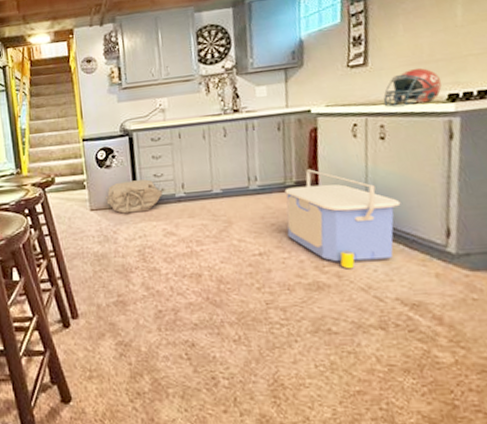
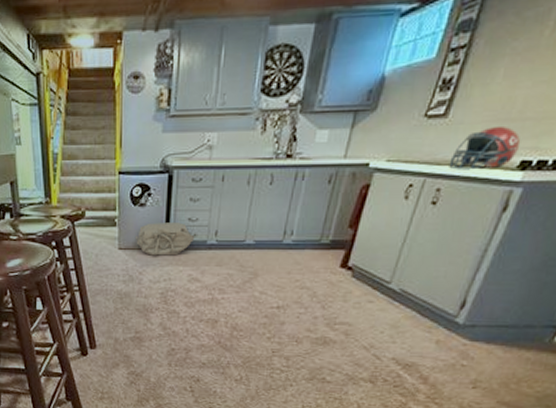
cooler: present [284,169,401,269] -> none [309,229,429,329]

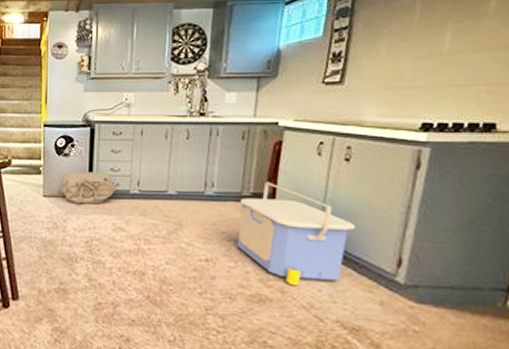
cooler: none [309,229,429,329] -> present [237,182,356,286]
football helmet: present [448,125,521,170] -> none [354,92,418,130]

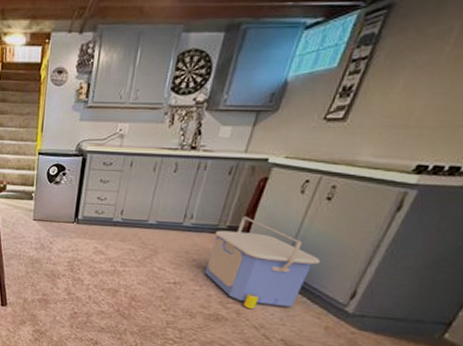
duffel bag: present [59,172,117,204] -> none [48,199,102,230]

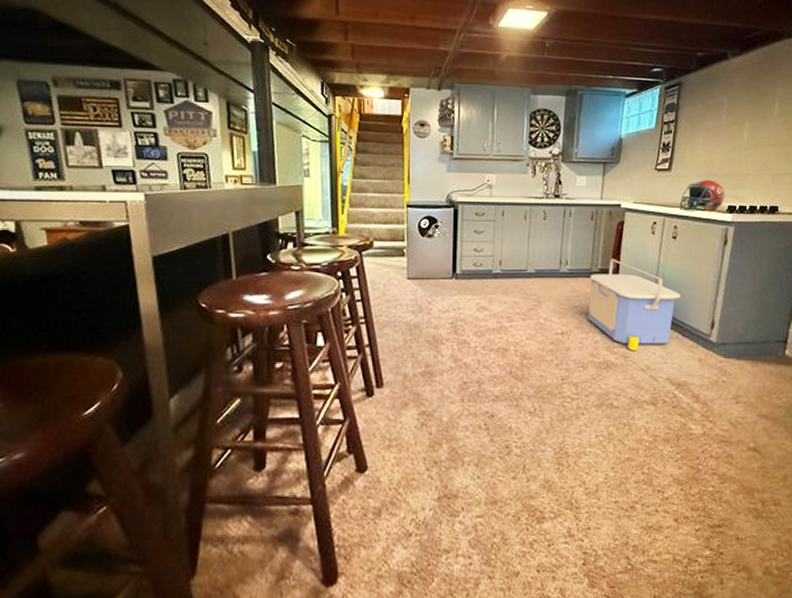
football helmet: none [345,131,418,171] -> present [679,179,725,212]

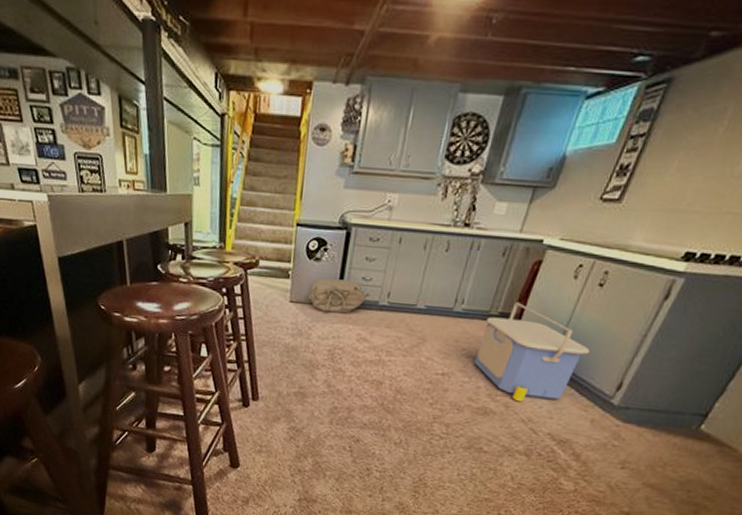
duffel bag: none [423,253,480,285] -> present [307,278,367,314]
football helmet: present [679,179,725,212] -> none [618,215,688,257]

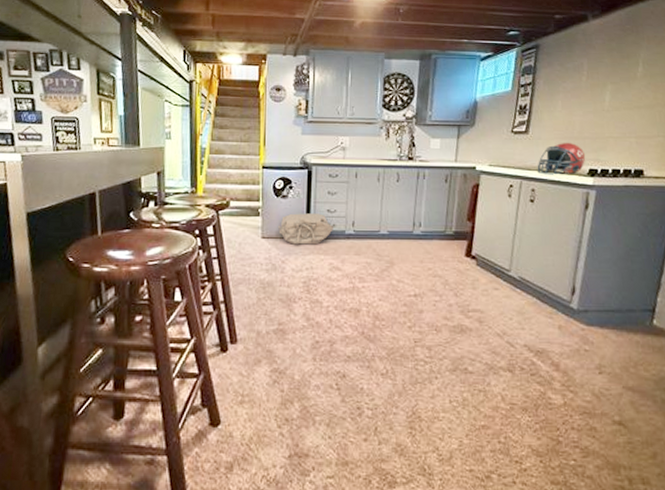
cooler: present [474,302,590,402] -> none [441,221,539,316]
football helmet: none [618,215,688,257] -> present [537,142,586,175]

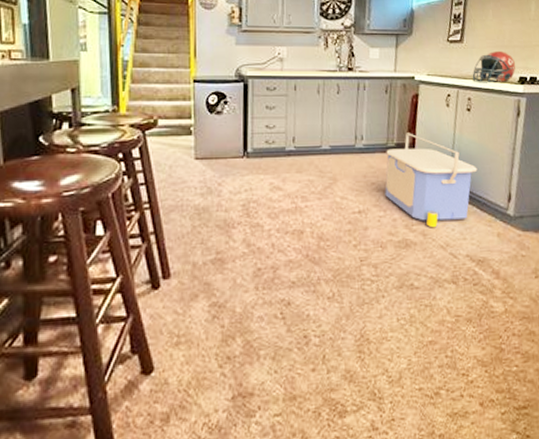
duffel bag: present [277,213,333,245] -> none [212,130,273,165]
cooler: none [441,221,539,316] -> present [385,133,478,228]

